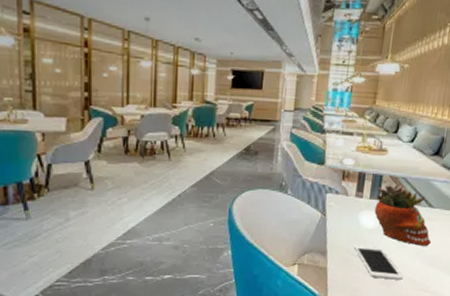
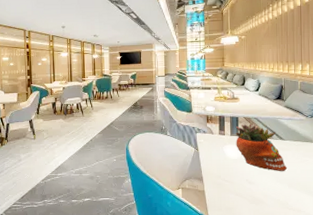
cell phone: present [354,245,403,280] -> none [224,172,269,200]

